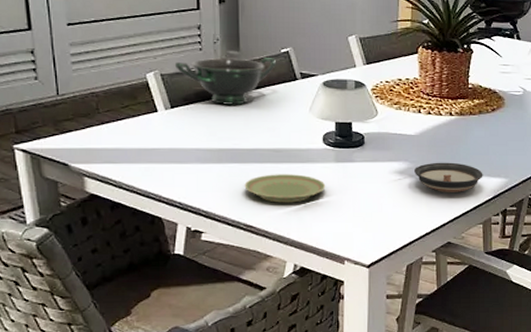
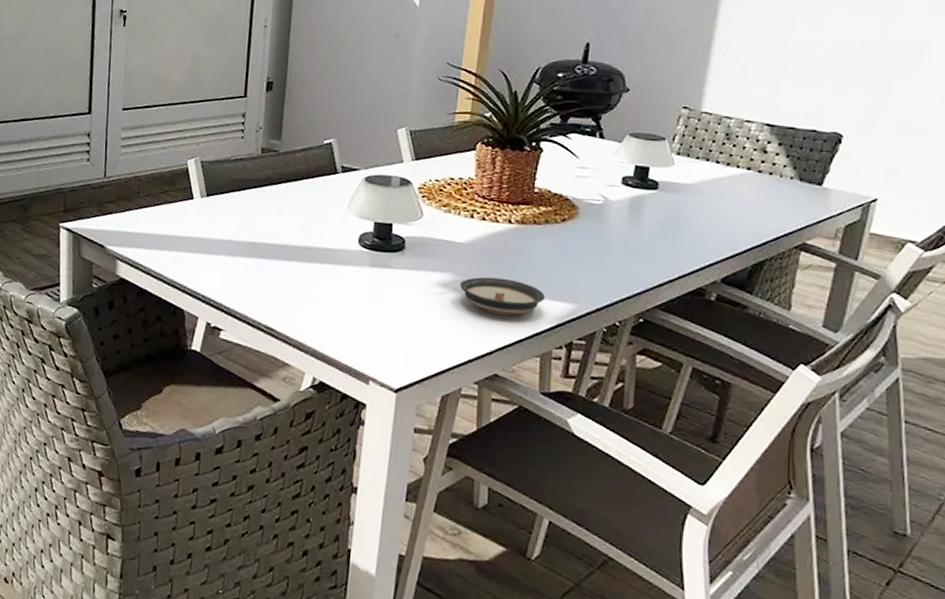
bowl: present [174,57,277,105] -> none [215,146,318,197]
plate: present [244,174,326,203] -> none [270,273,357,308]

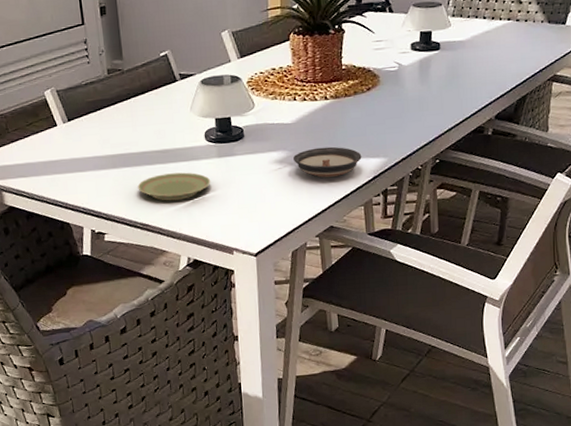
plate: none [270,273,357,308] -> present [137,172,211,201]

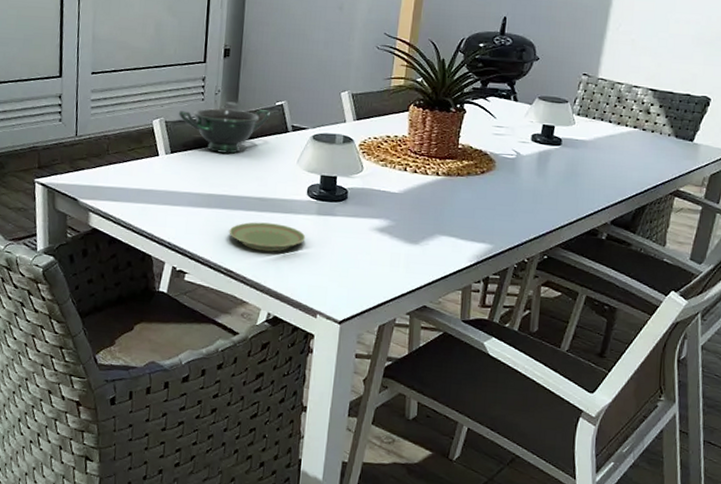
bowl: none [67,62,157,113] -> present [178,108,271,154]
saucer: present [293,146,362,178] -> none [395,222,467,255]

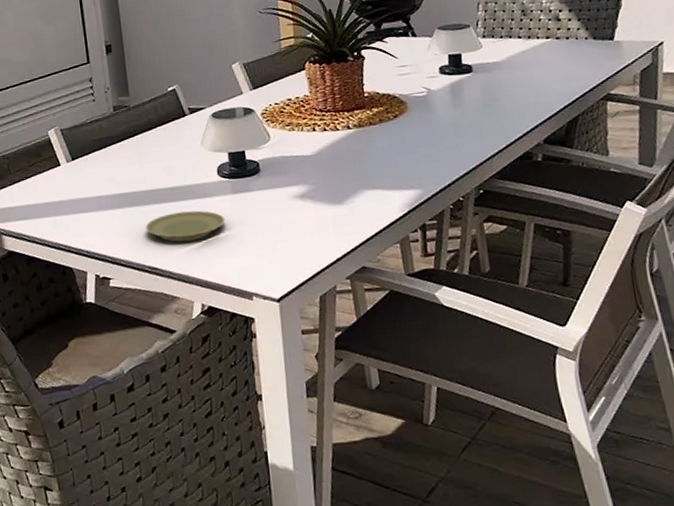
bowl: present [178,108,271,154] -> none [71,98,165,151]

